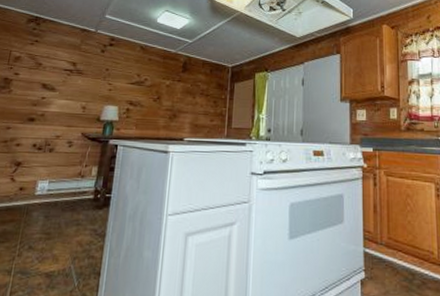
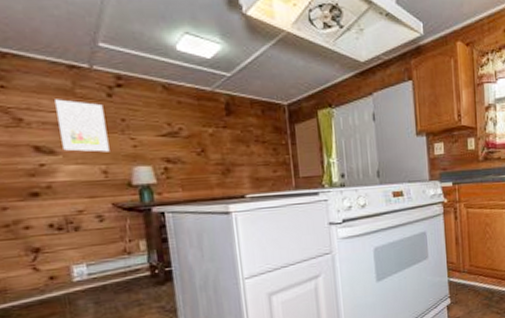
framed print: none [61,52,96,93] -> present [55,99,110,153]

